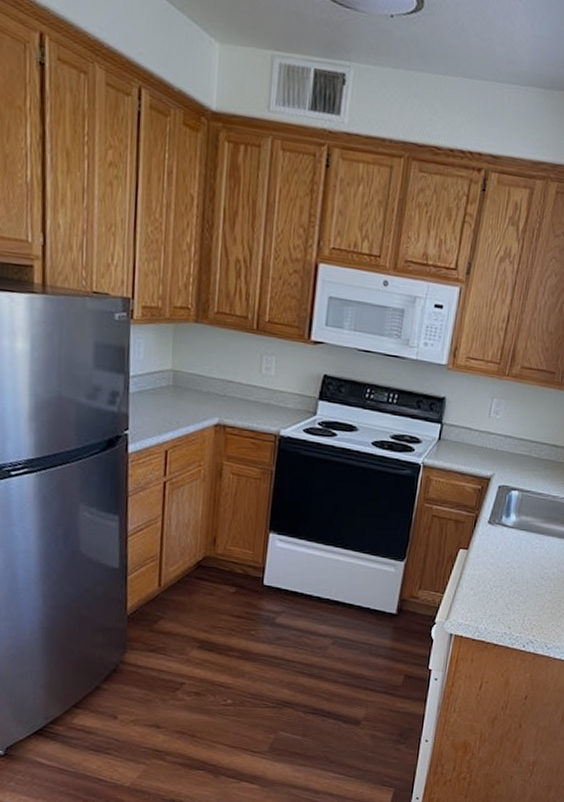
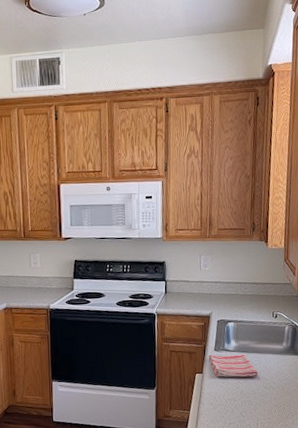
dish towel: none [478,527,537,564] -> present [208,354,259,378]

